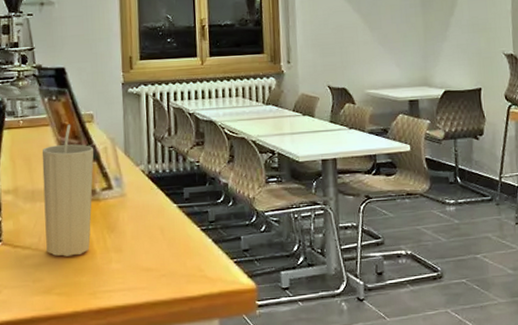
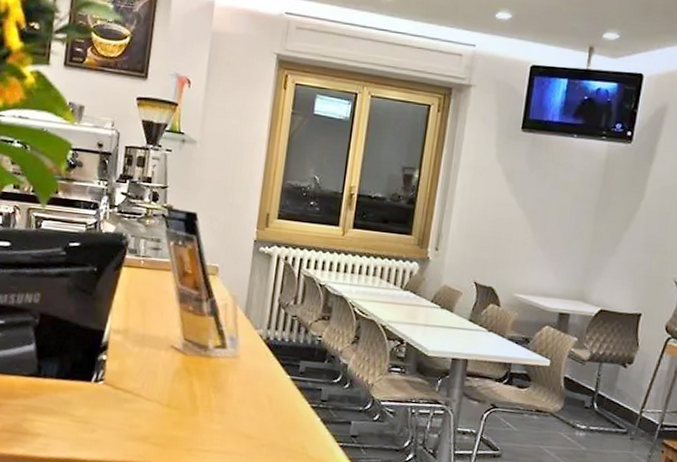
cup: present [42,124,94,257] -> none [148,273,214,409]

